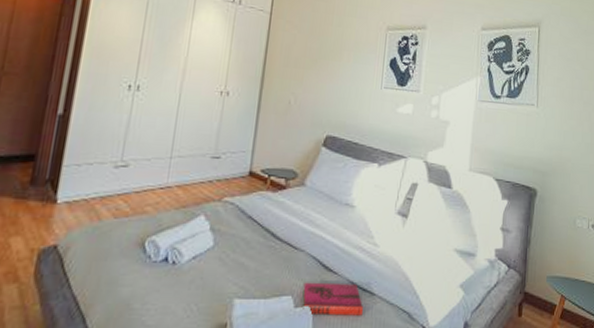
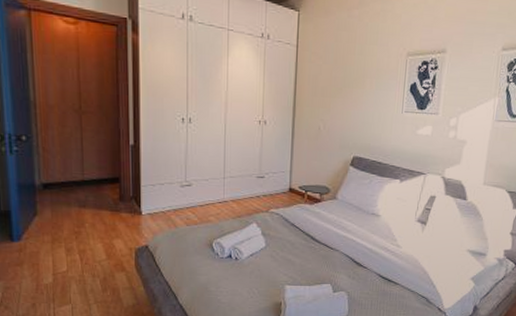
hardback book: present [302,282,363,316] -> none [339,274,389,299]

